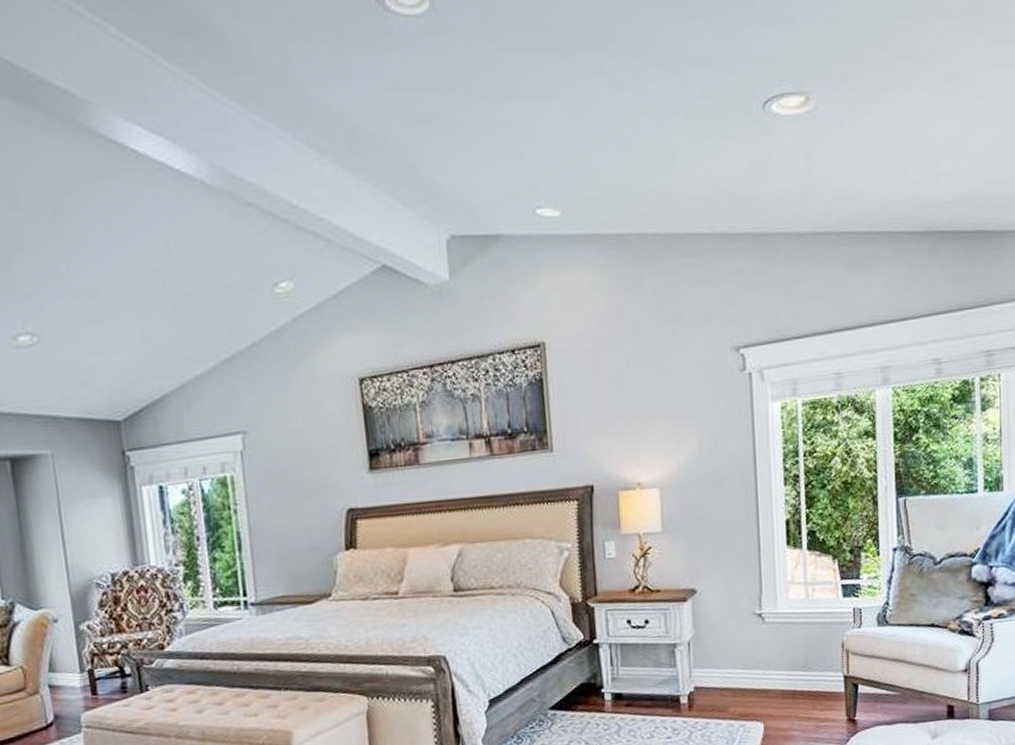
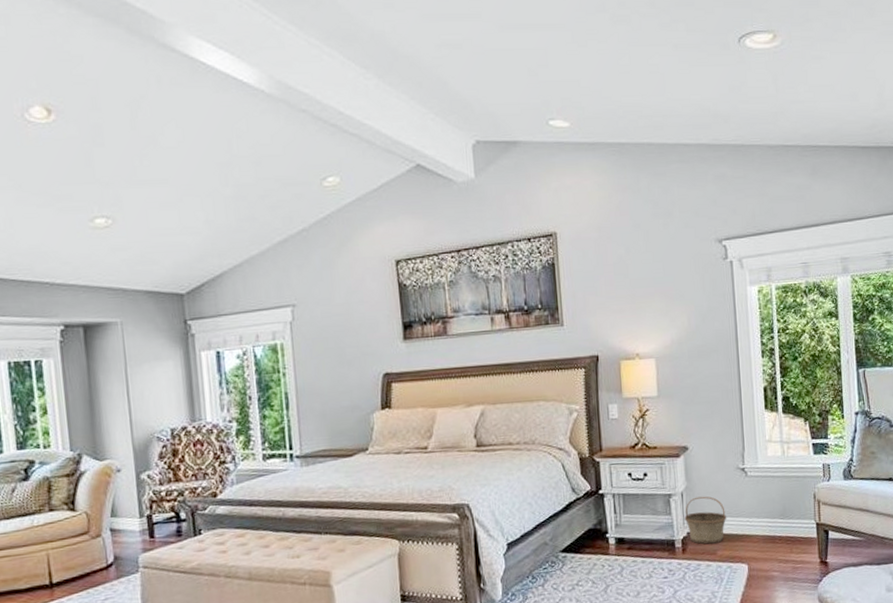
basket: none [691,645,740,700] -> present [684,496,727,544]

